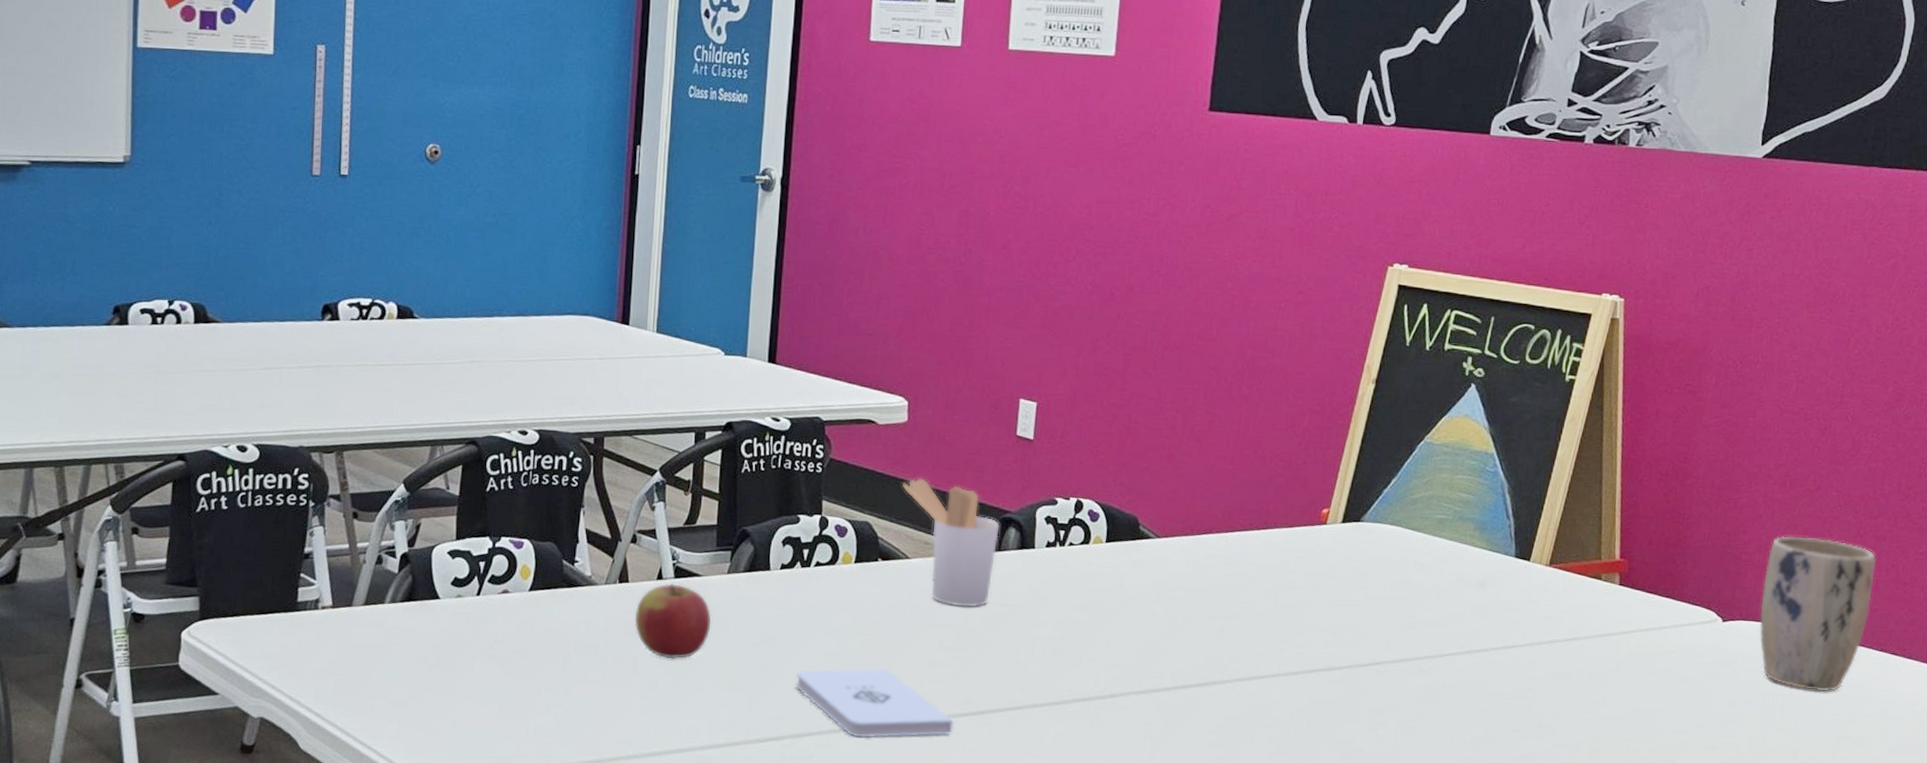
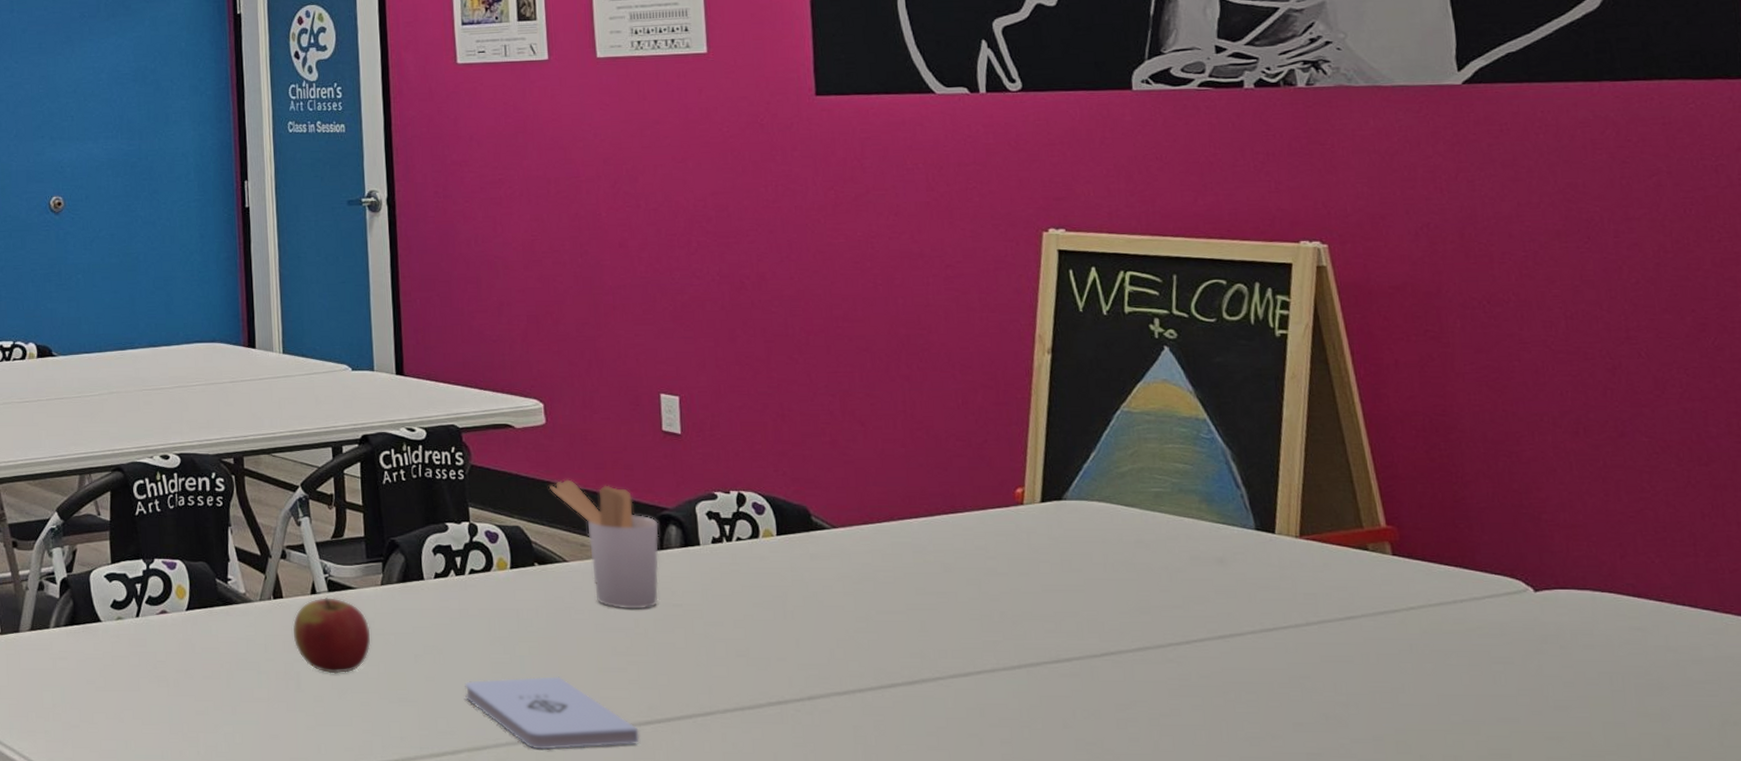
plant pot: present [1759,536,1877,692] -> none [1576,490,1727,669]

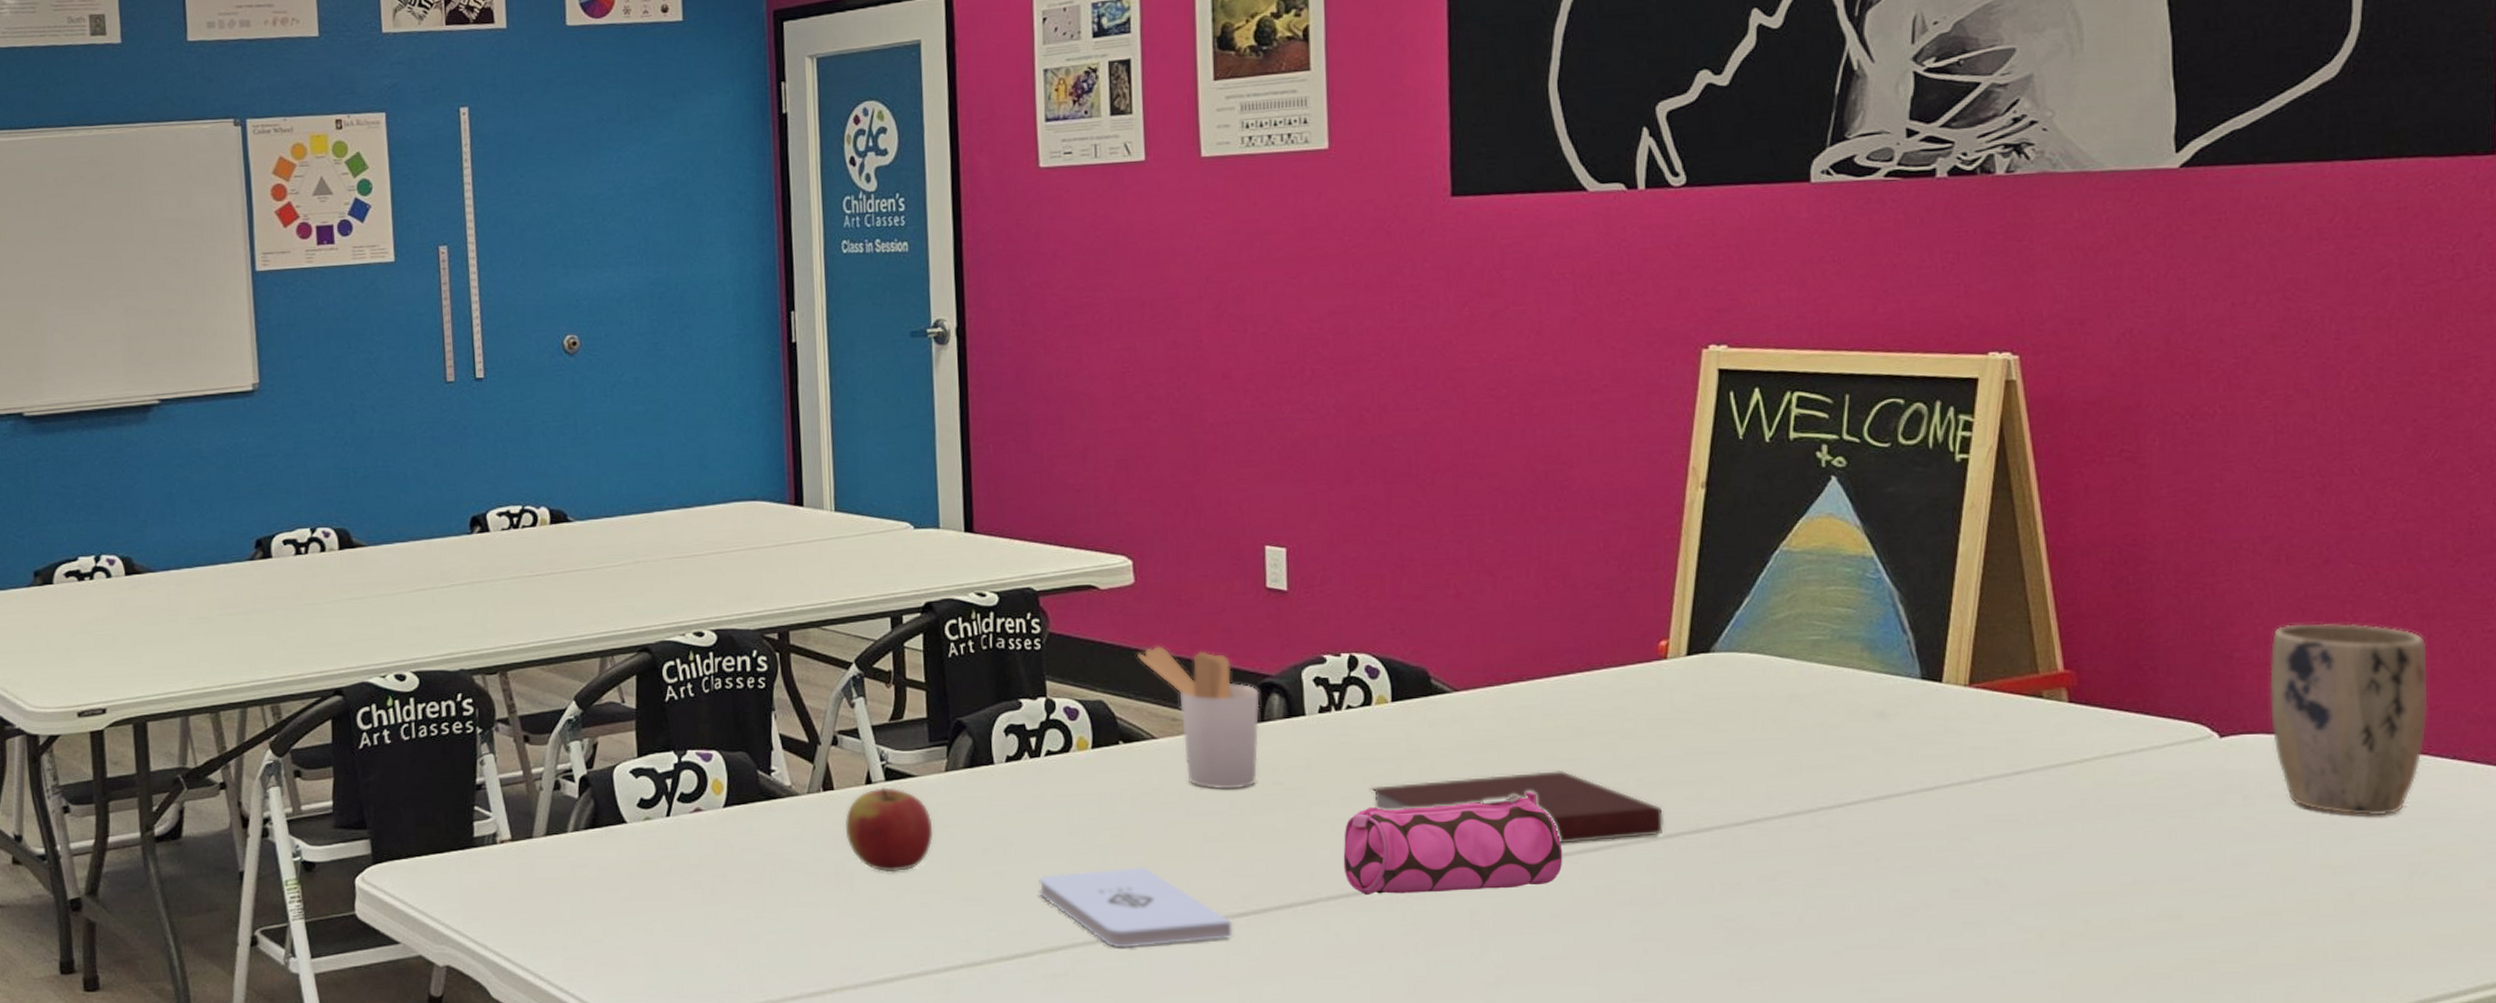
pencil case: none [737,619,937,710] -> present [1343,790,1563,896]
notebook: none [759,601,1027,669] -> present [1370,770,1663,844]
plant pot: none [1576,490,1727,669] -> present [2269,623,2428,816]

